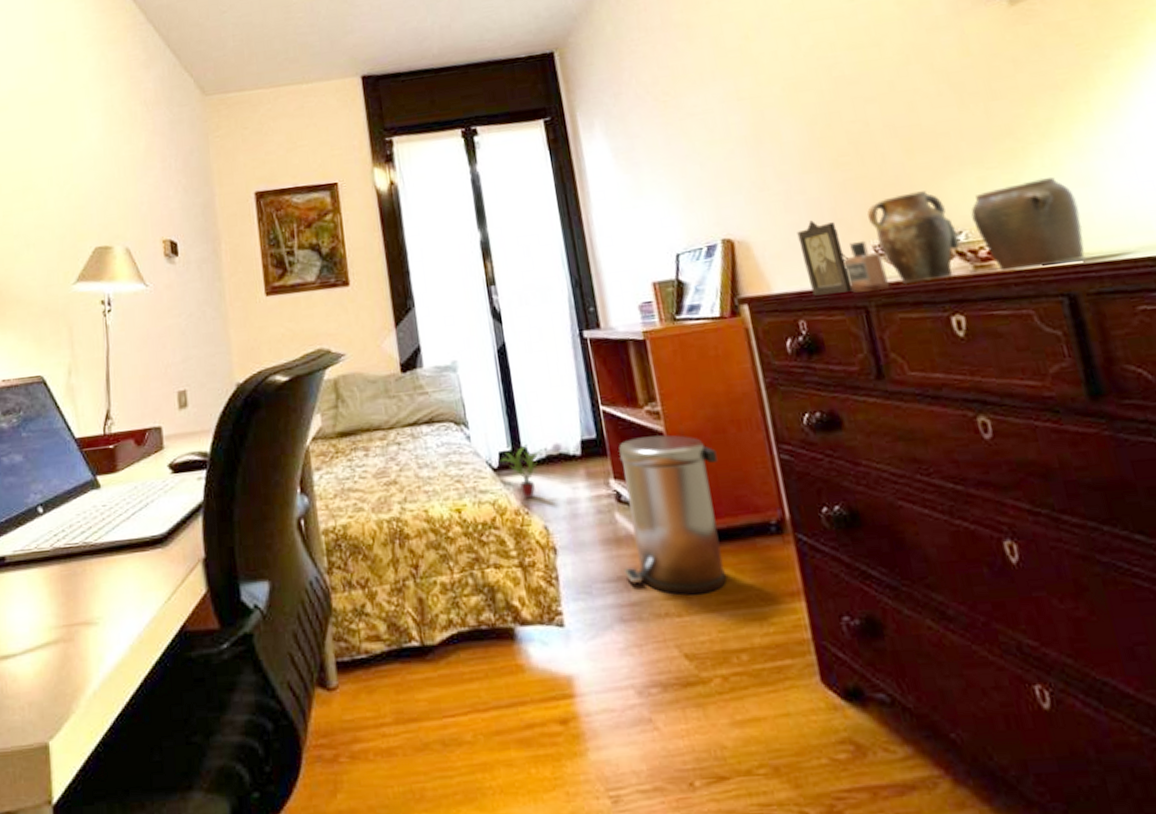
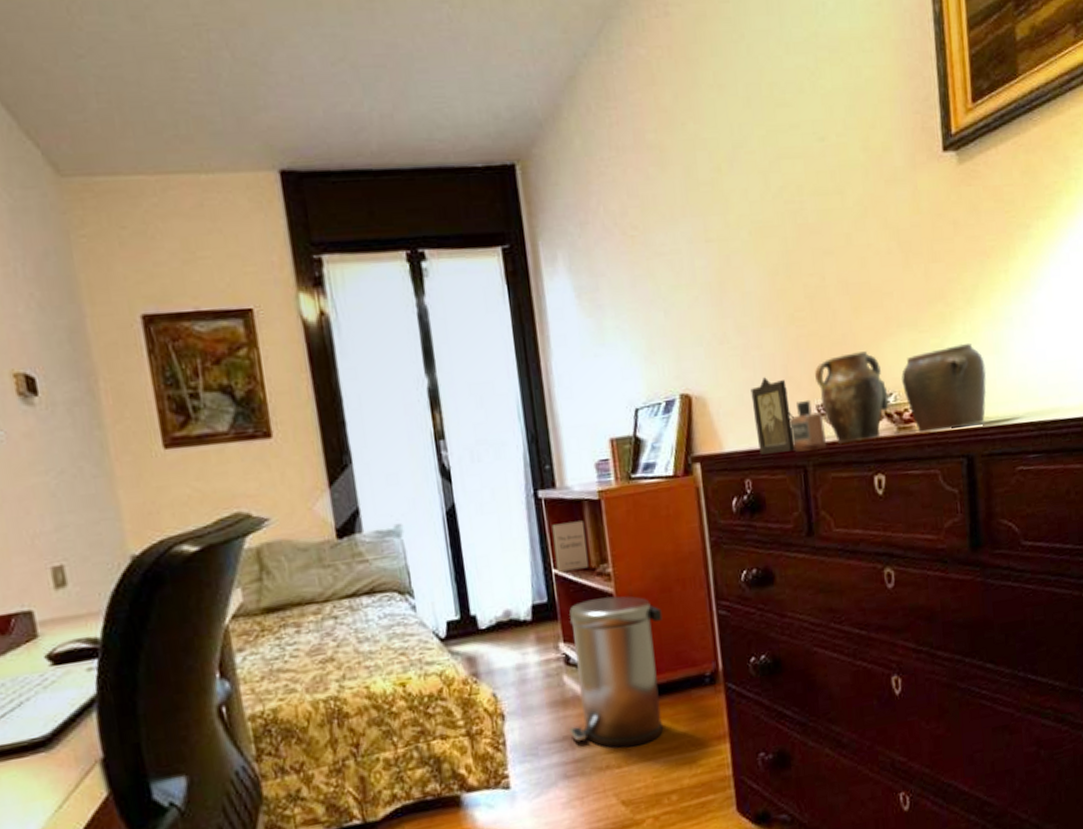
potted plant: present [498,444,548,499] -> none [446,612,498,667]
book: none [597,359,637,409] -> present [551,520,589,572]

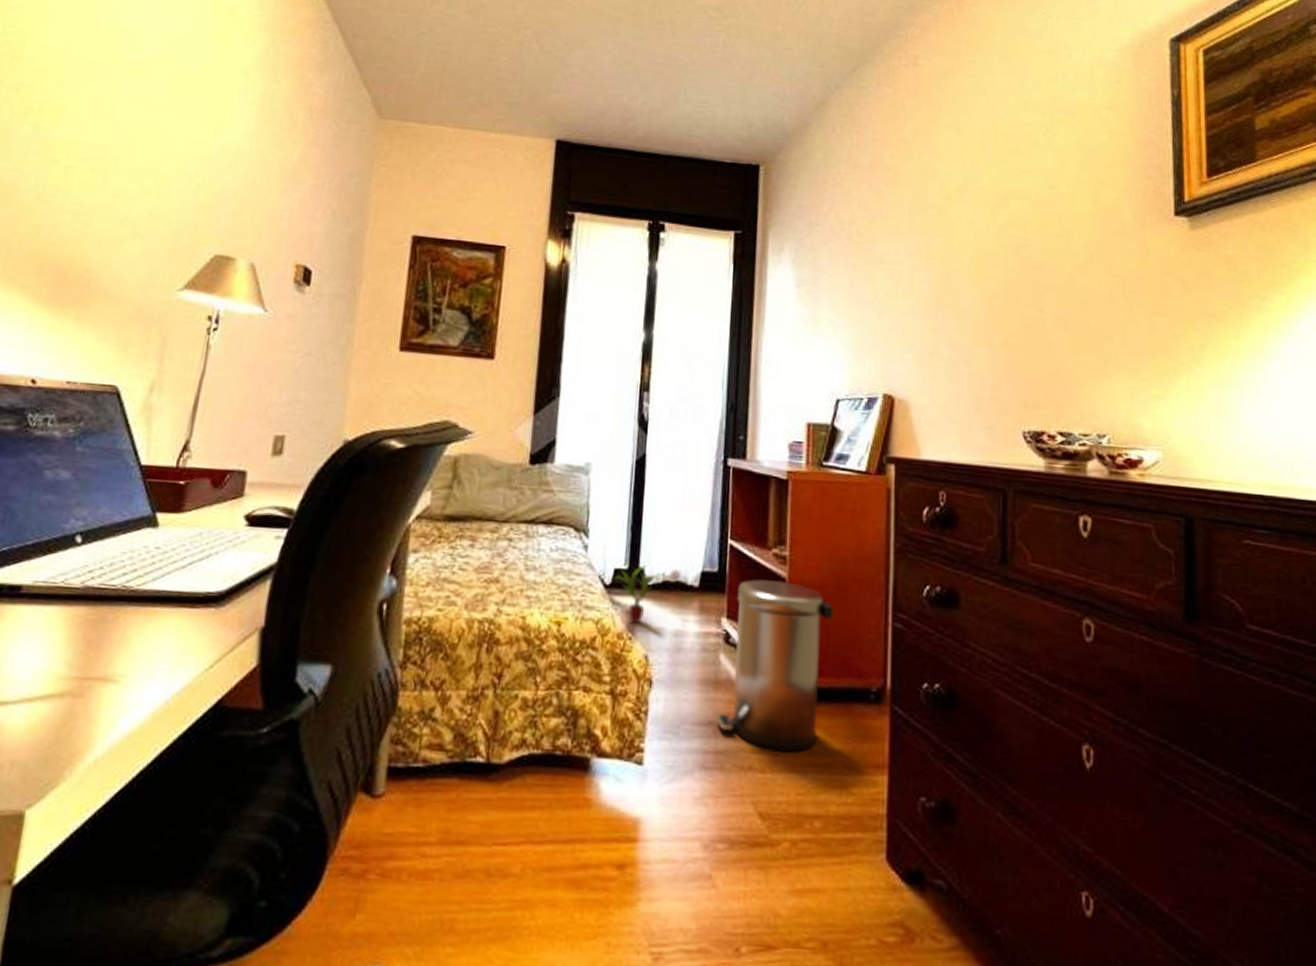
potted plant: none [446,612,498,667] -> present [612,565,666,623]
book: present [551,520,589,572] -> none [733,494,769,546]
photo frame: present [750,377,795,455] -> none [955,394,998,472]
perfume: present [789,399,828,452] -> none [993,424,1031,478]
jar set: present [814,342,987,445] -> none [1023,387,1212,486]

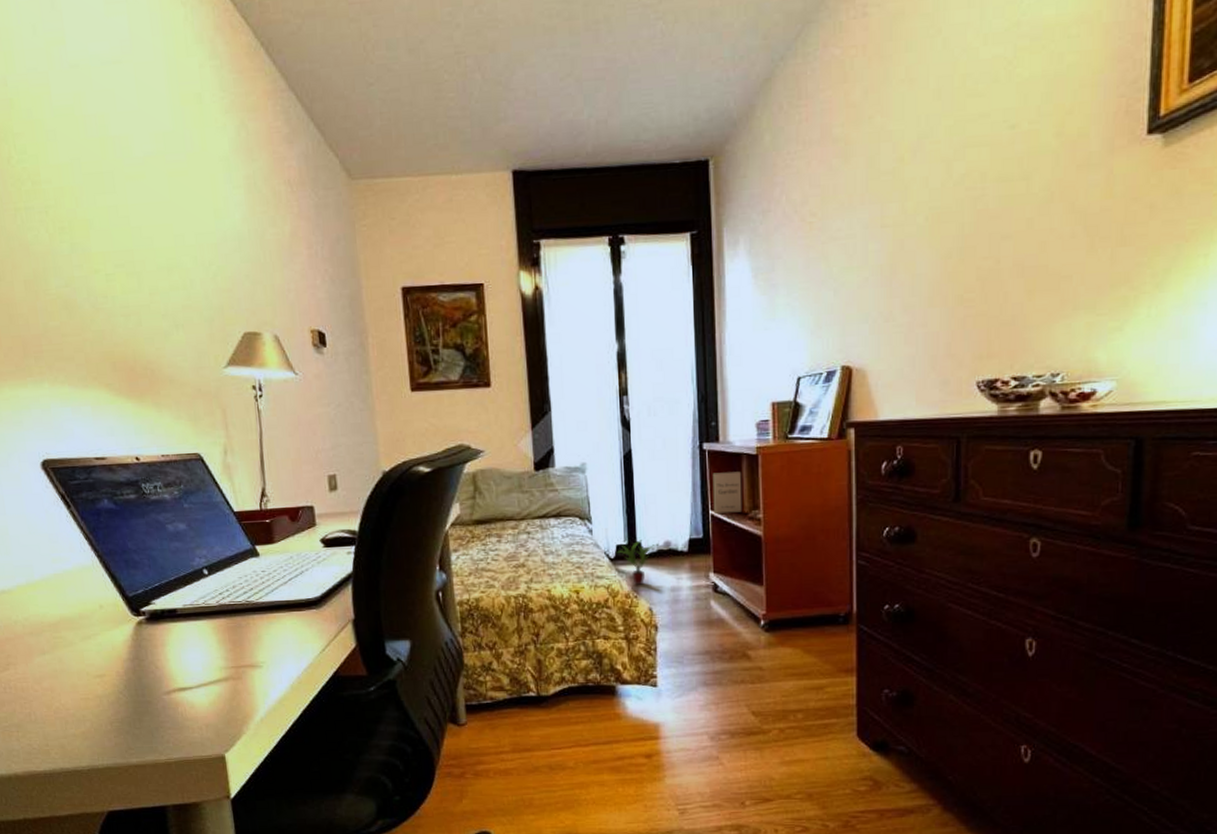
pedal bin: present [716,579,834,753] -> none [712,538,805,668]
book: none [733,494,769,546] -> present [712,471,742,514]

